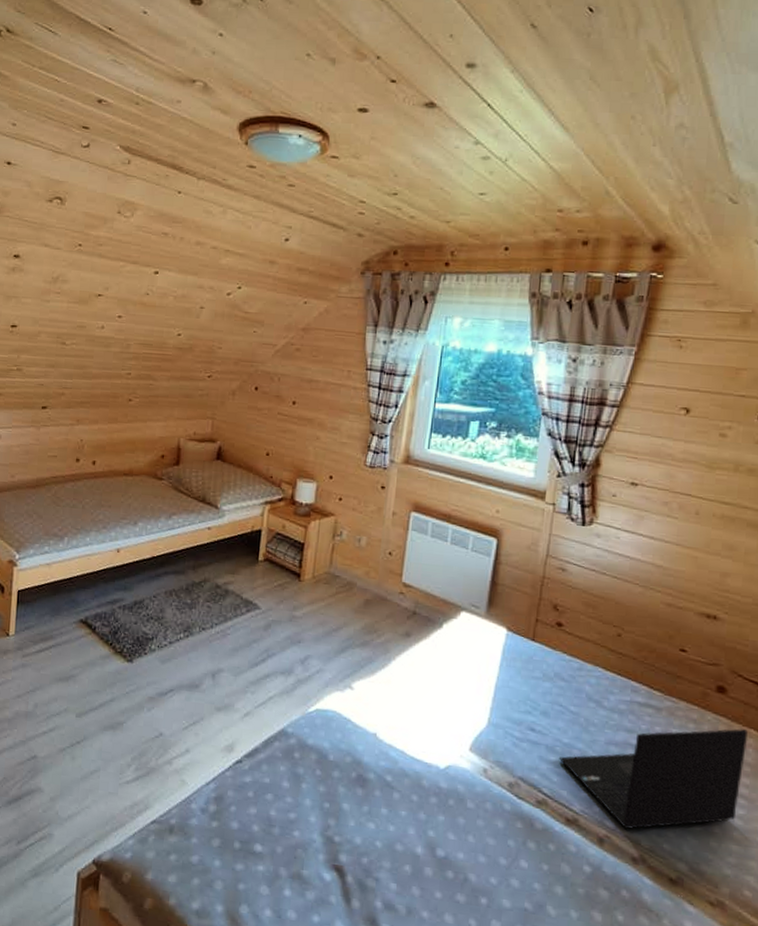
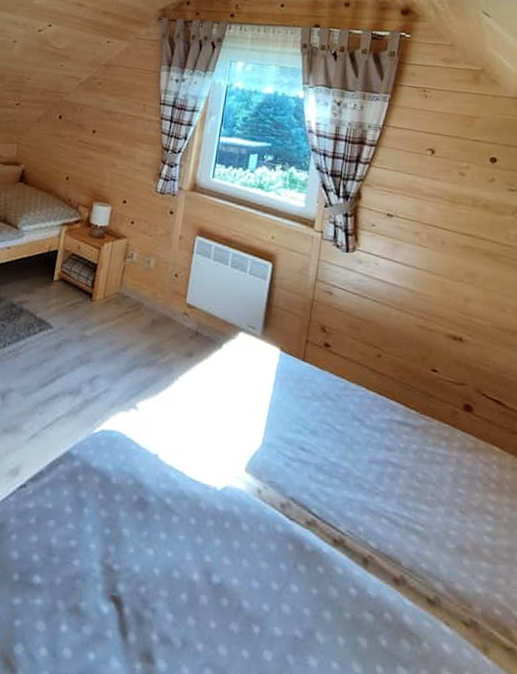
laptop: present [558,728,748,830] -> none [326,445,493,550]

